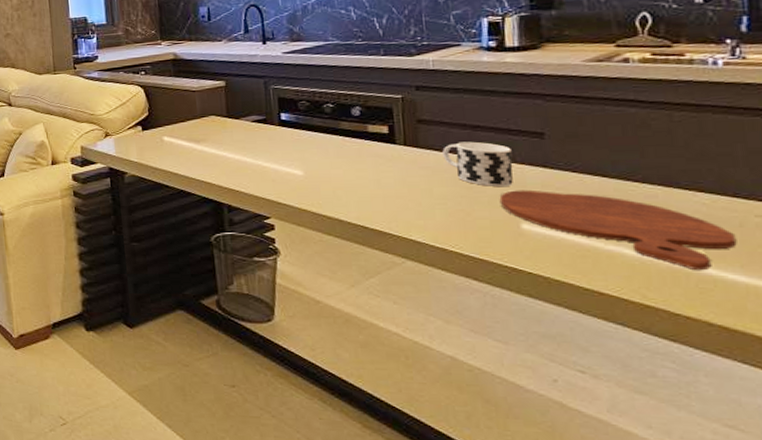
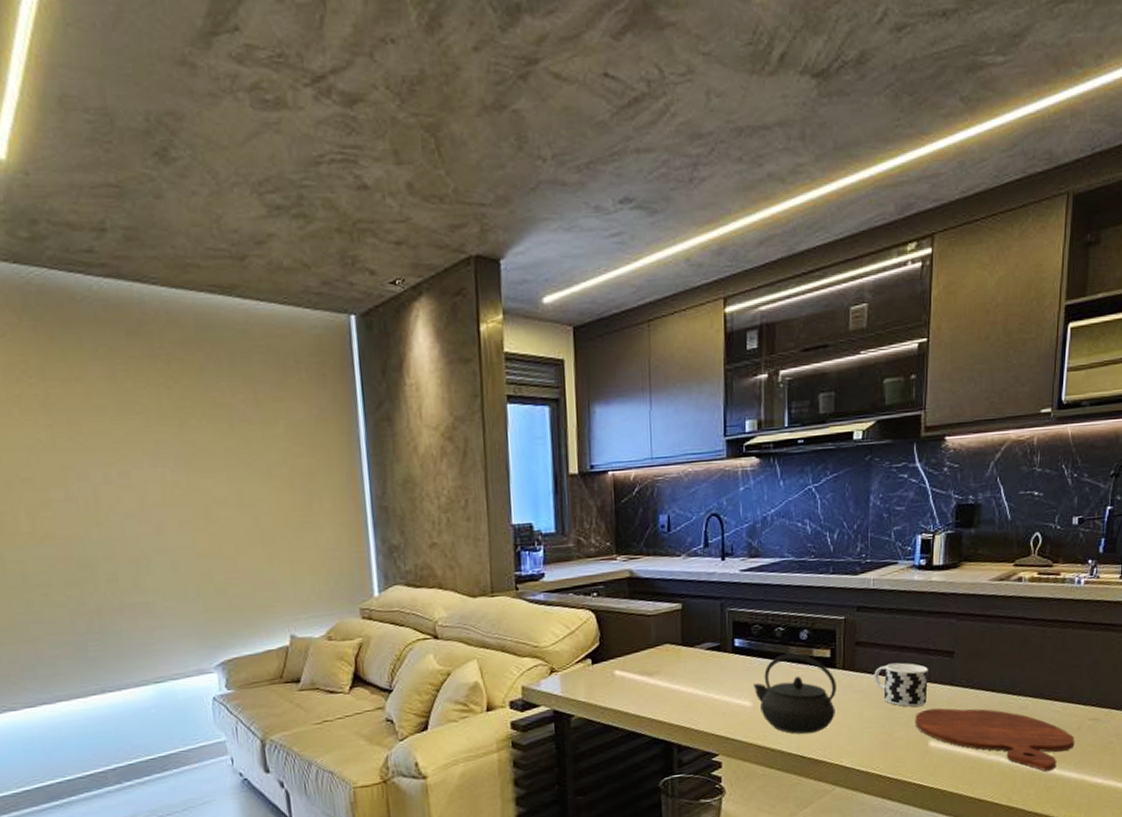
kettle: none [303,128,399,206] -> present [753,653,837,735]

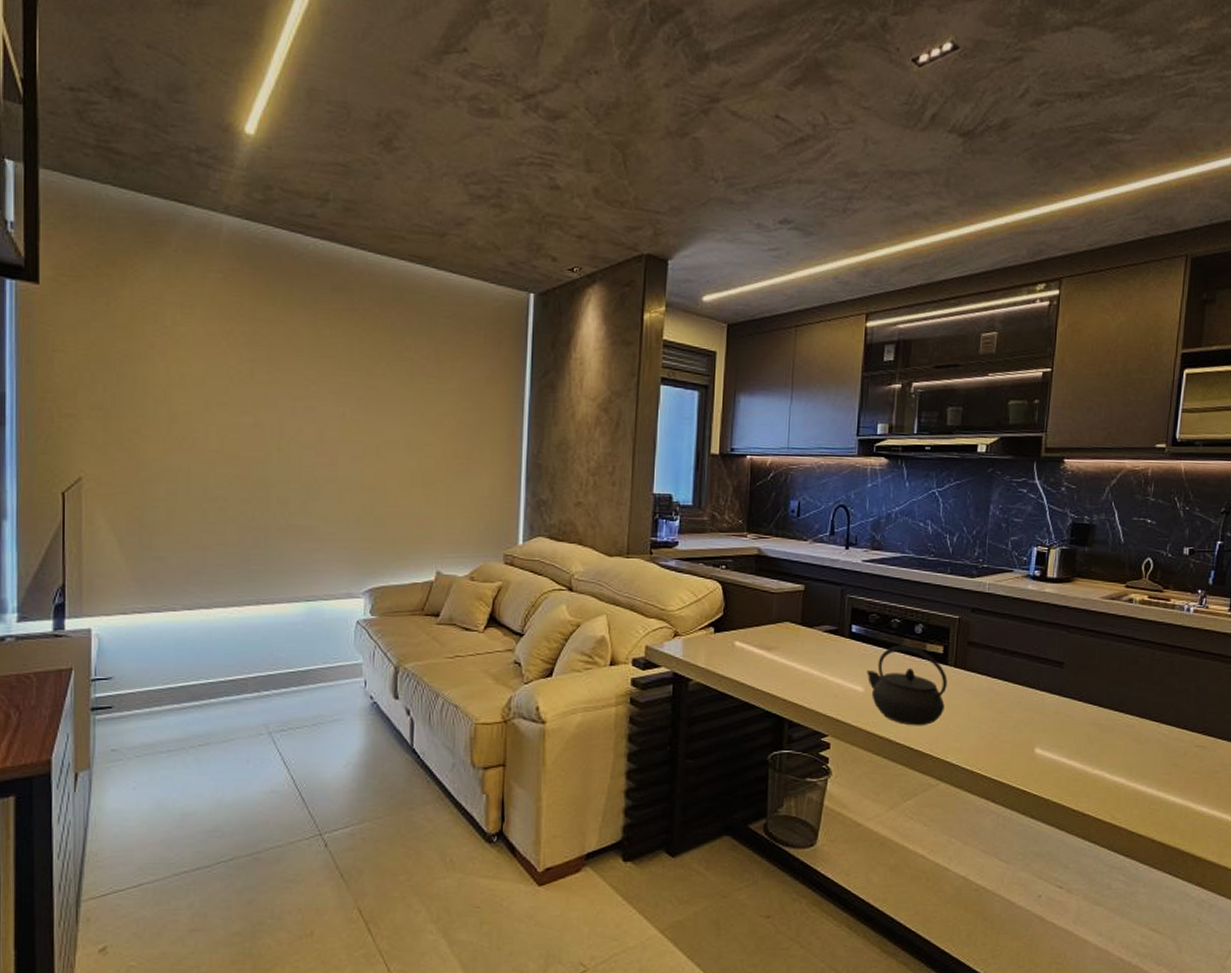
cup: present [874,662,928,707] -> none [984,666,1038,713]
cutting board: present [915,708,1075,772] -> none [1022,716,1181,794]

